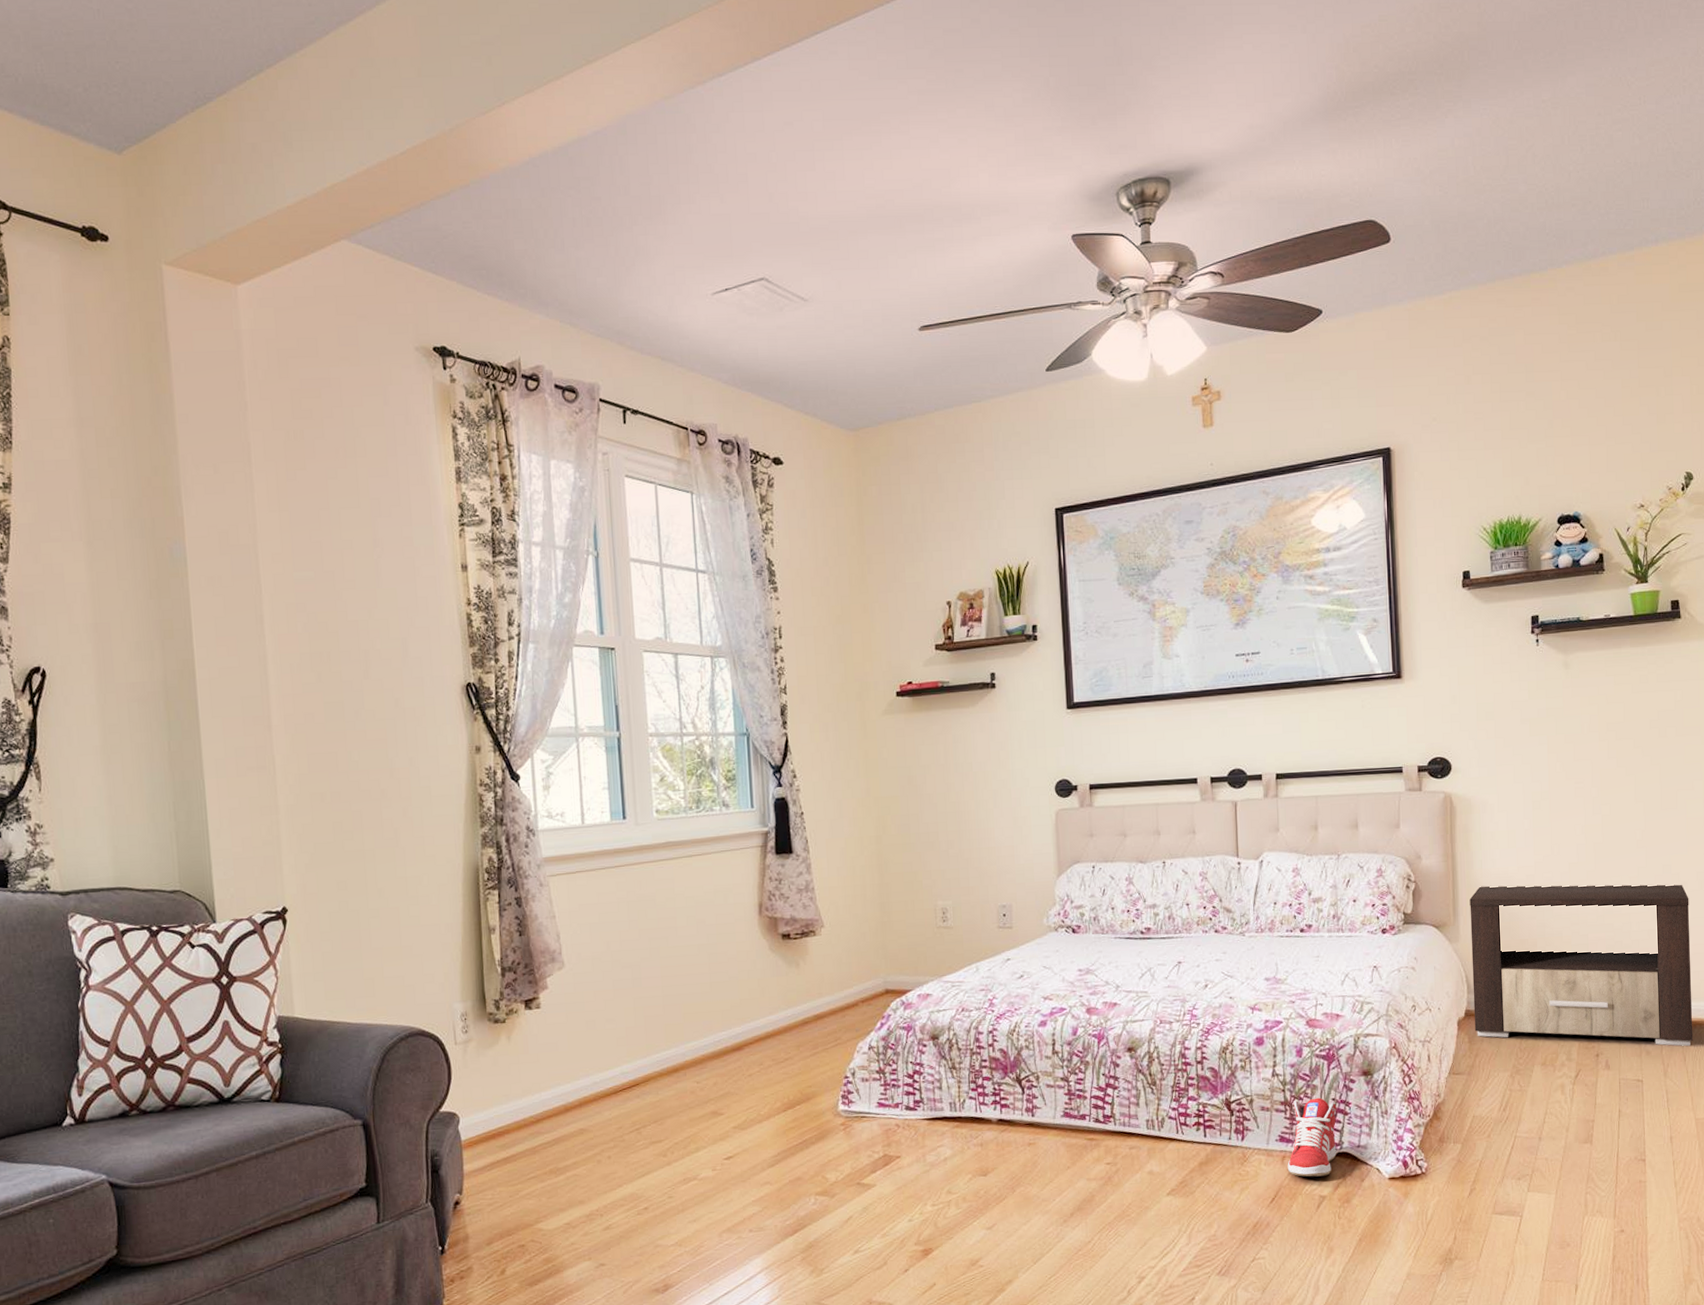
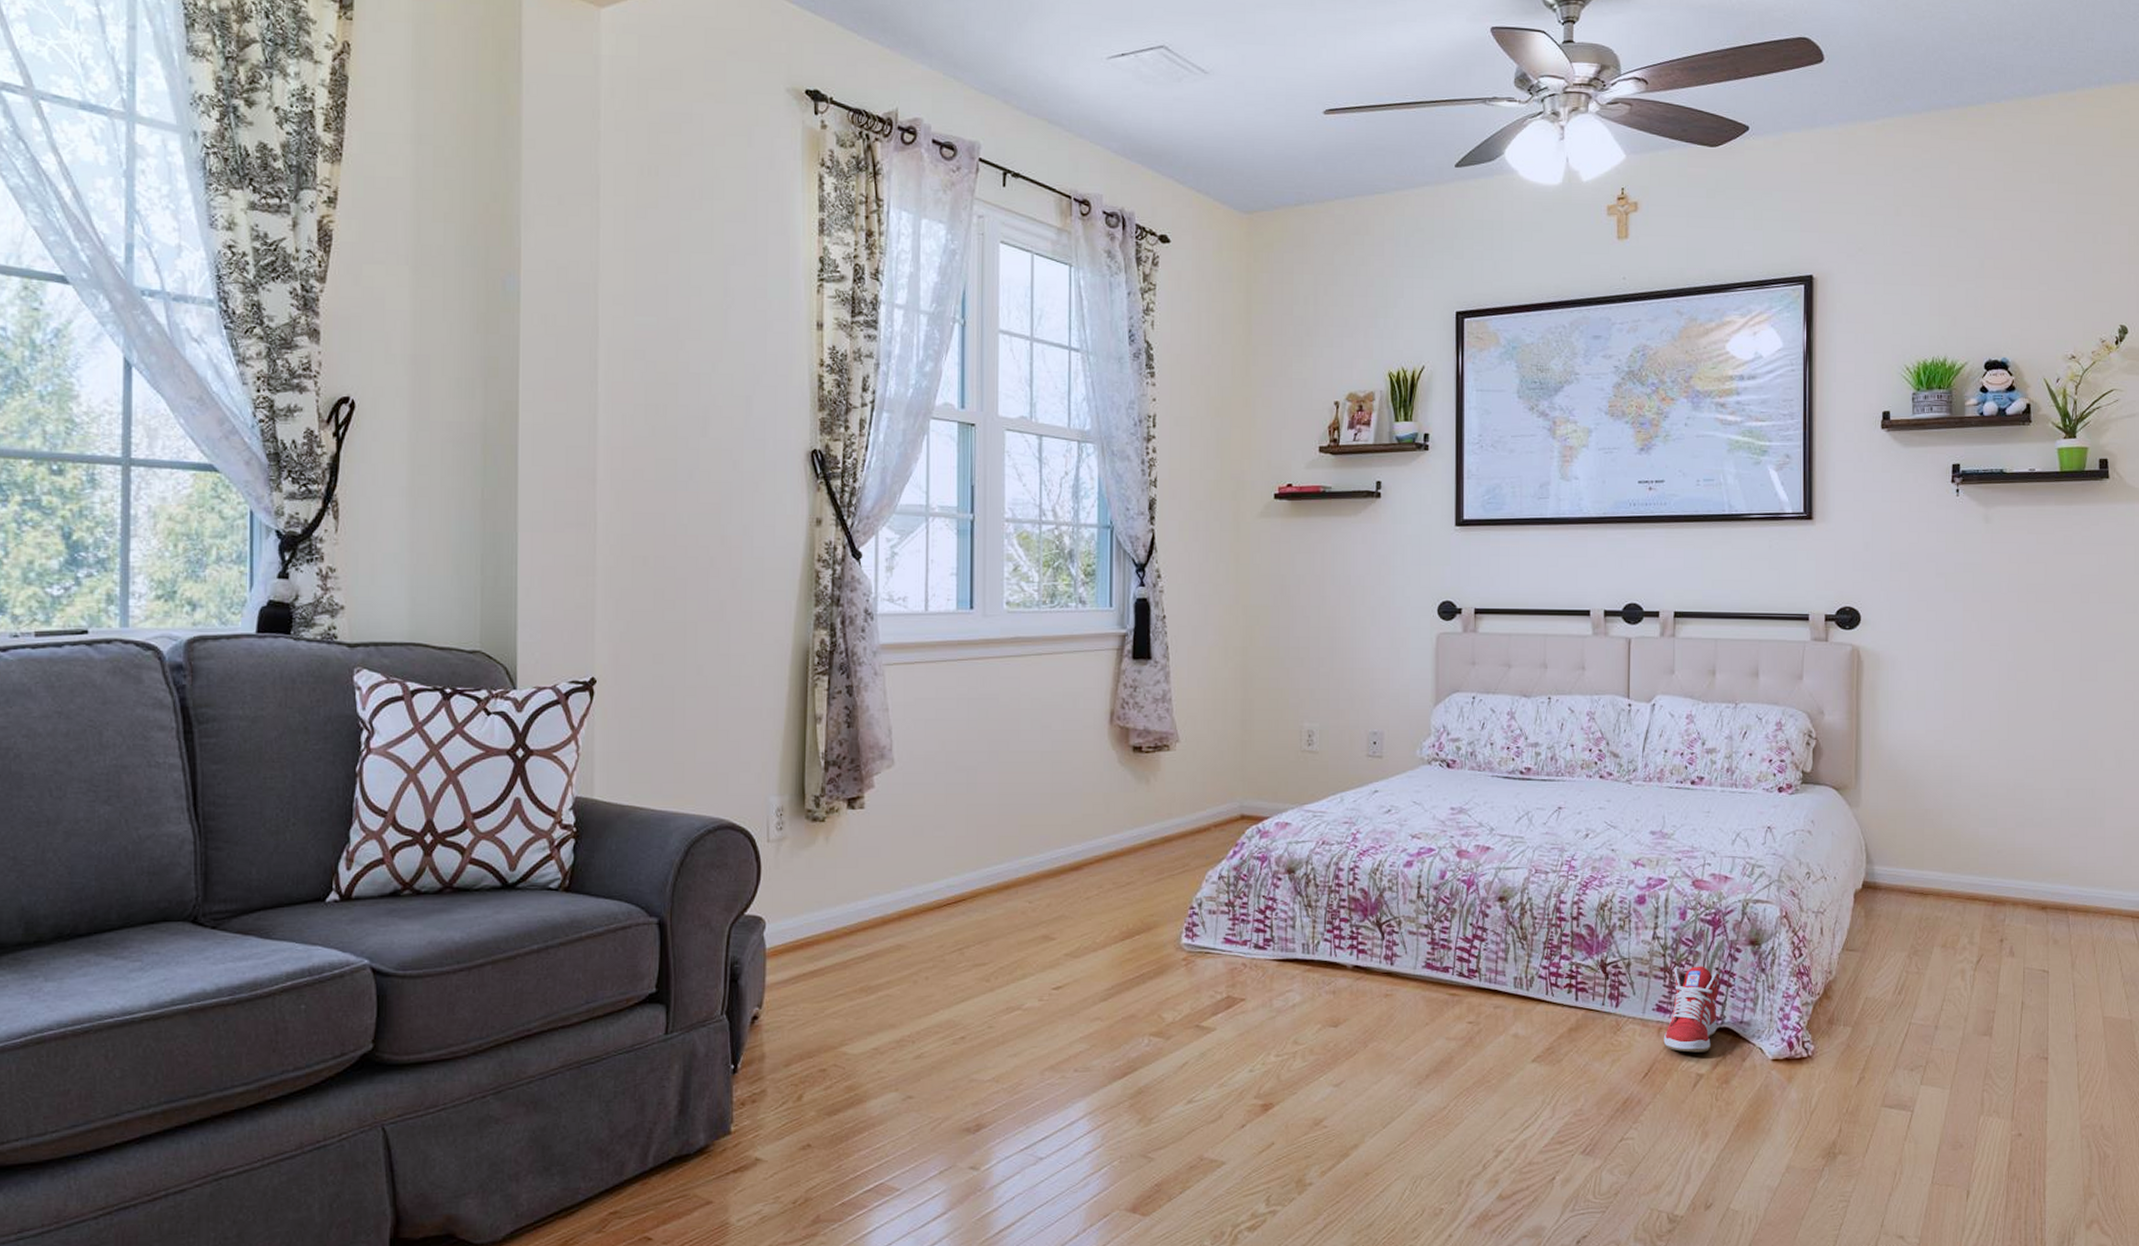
nightstand: present [1469,884,1693,1047] -> none [1872,748,2106,938]

